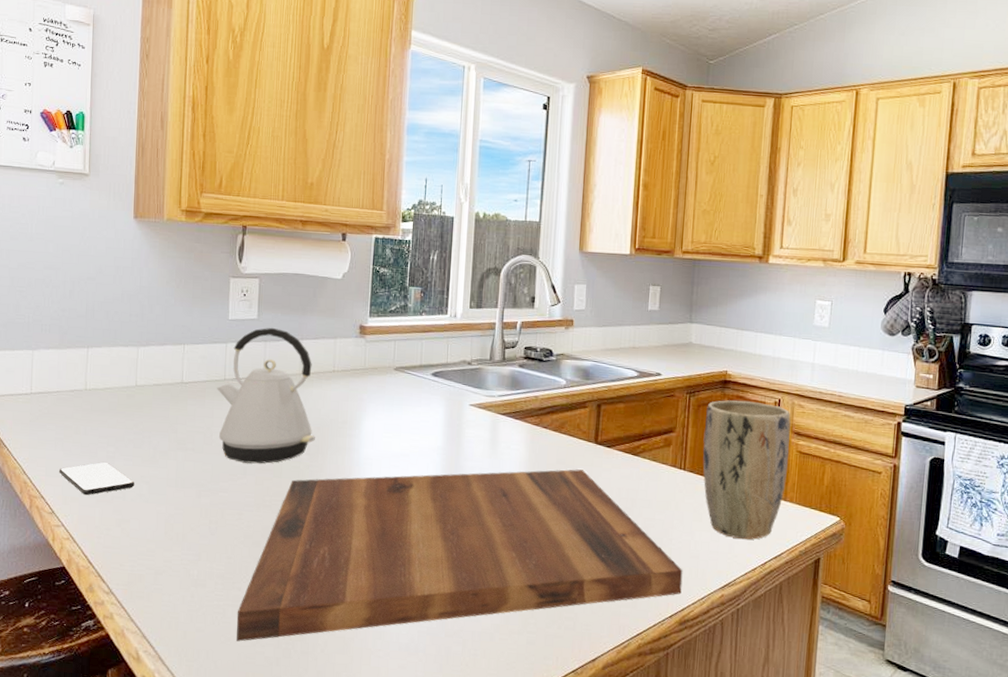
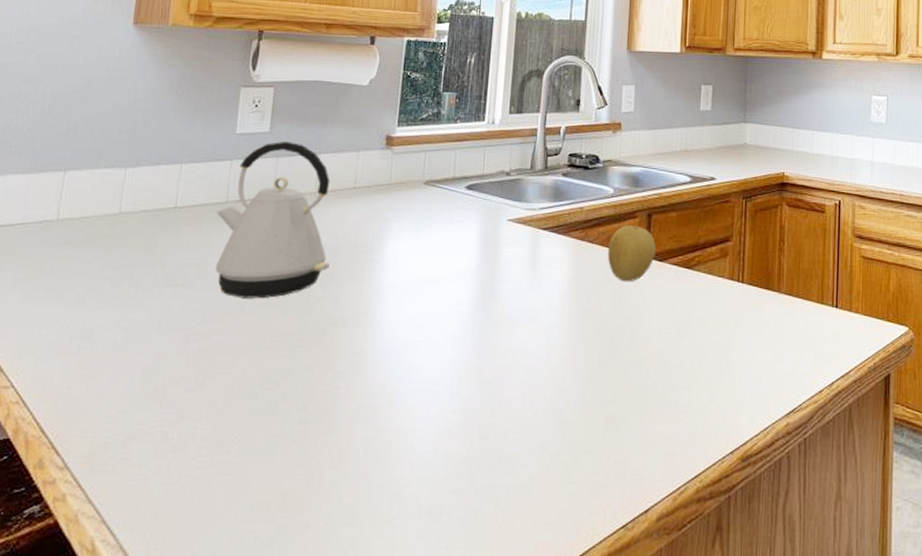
smartphone: present [58,461,135,496] -> none [13,305,108,348]
cutting board: present [236,469,683,642] -> none [220,287,744,519]
fruit: none [560,413,605,465] -> present [607,225,656,282]
plant pot: present [703,400,791,540] -> none [761,203,853,358]

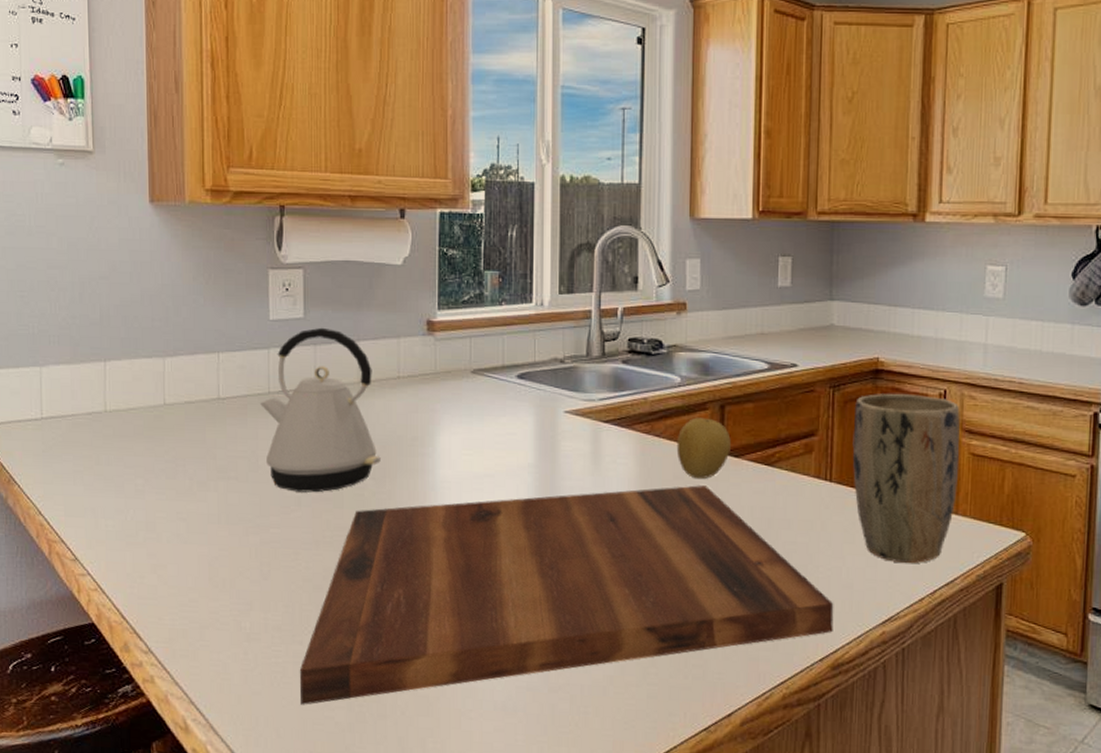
cutting board: none [220,287,744,519] -> present [299,485,834,705]
plant pot: none [761,203,853,358] -> present [852,393,960,564]

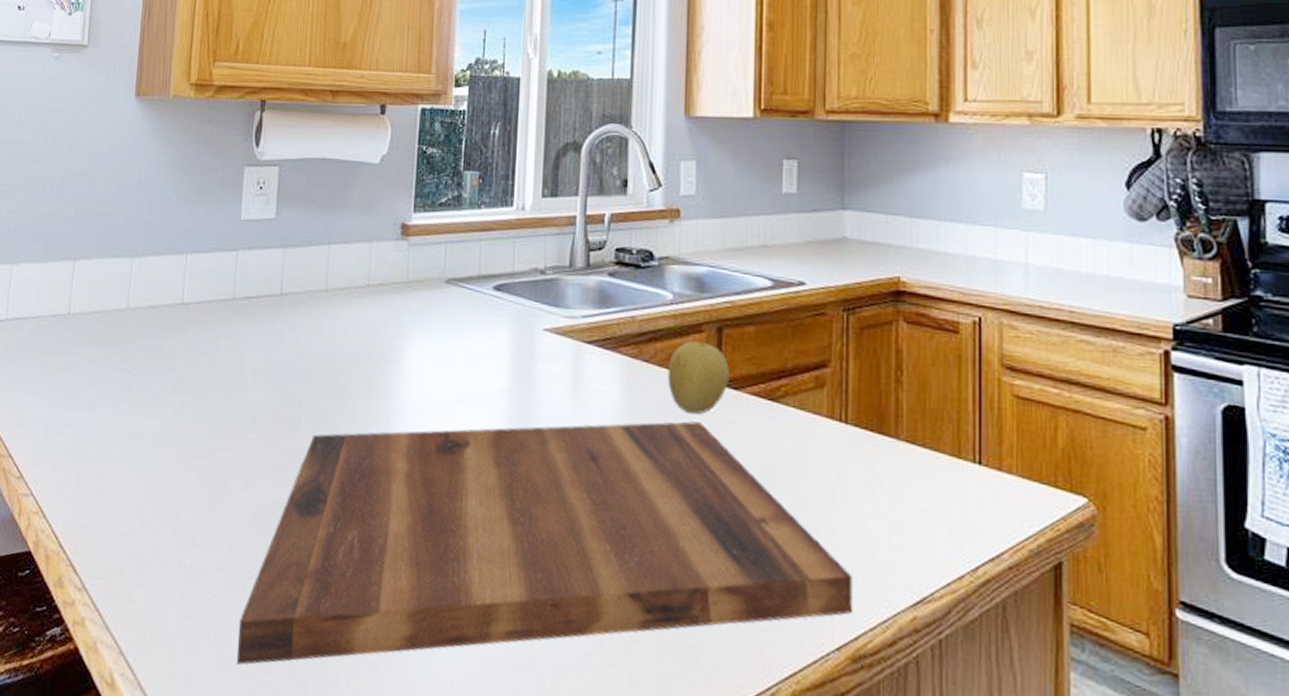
kettle: present [260,327,381,493] -> none [224,229,344,413]
plant pot: present [852,393,960,564] -> none [871,319,1001,531]

